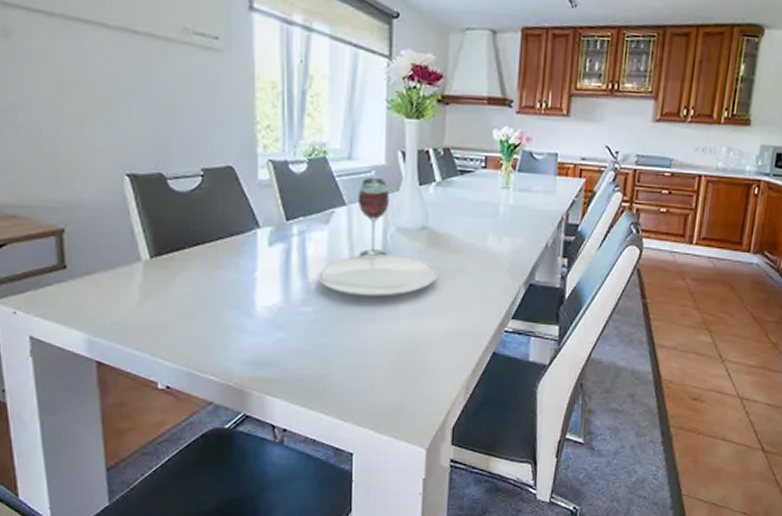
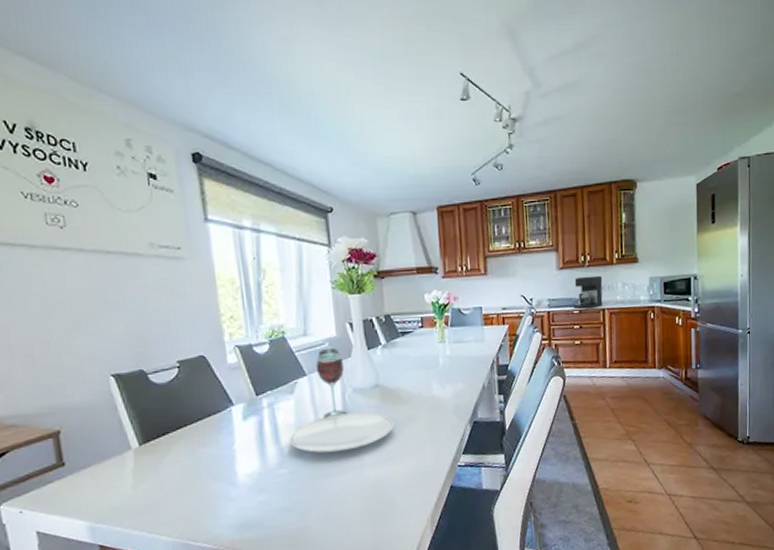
coffee maker: none [665,133,705,173] -> present [573,275,603,309]

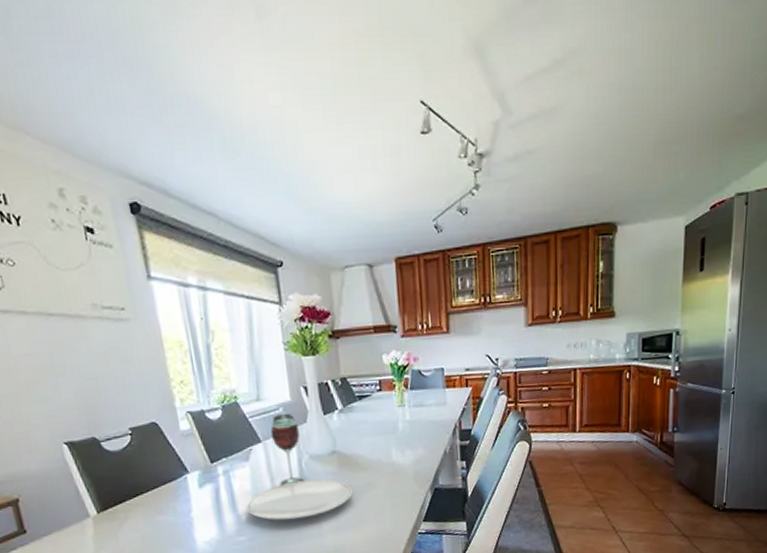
coffee maker: present [573,275,603,309] -> none [542,332,575,369]

